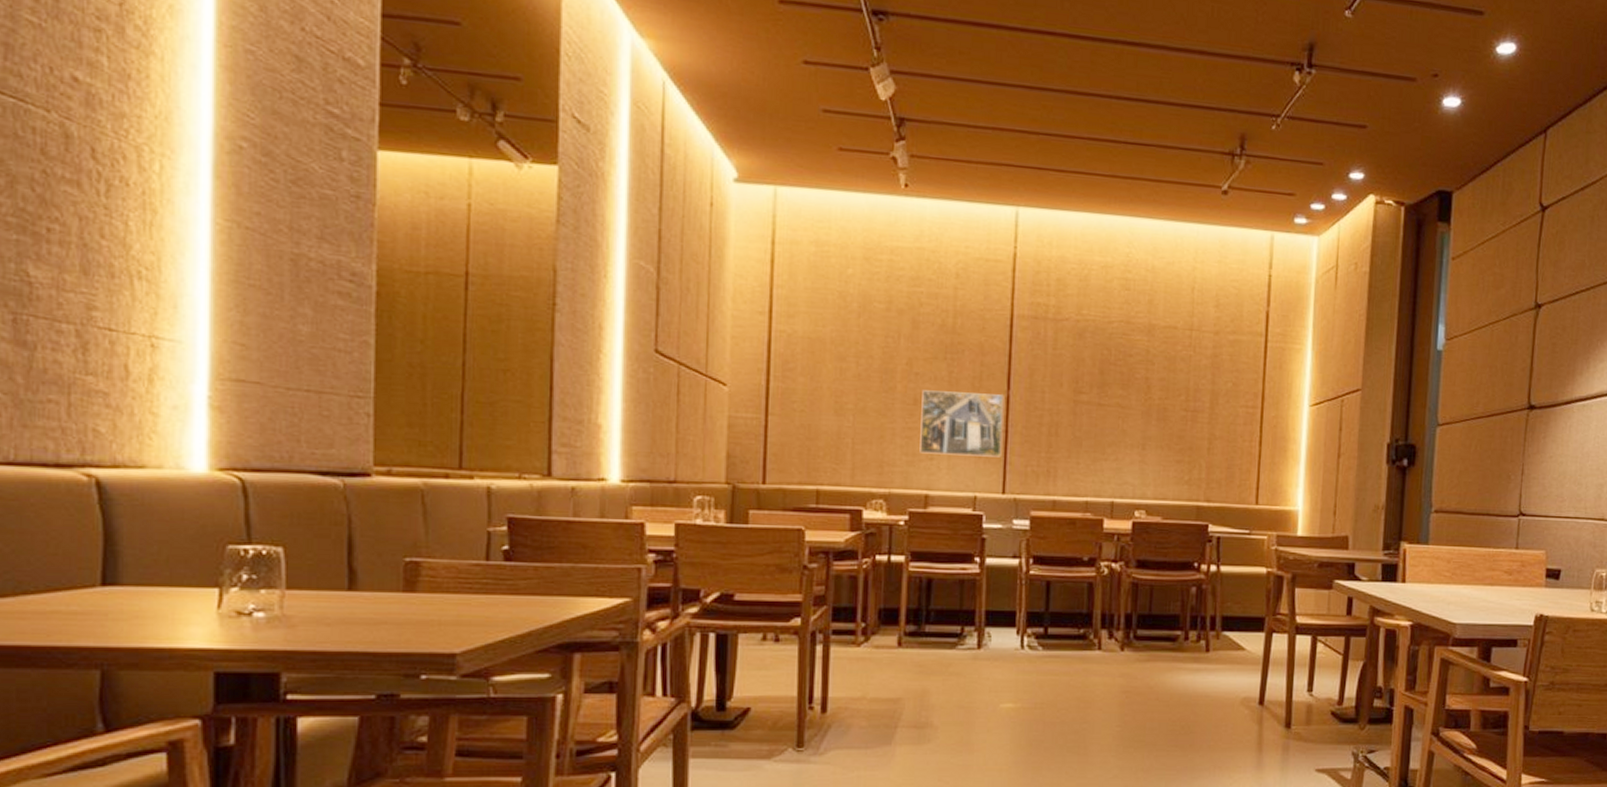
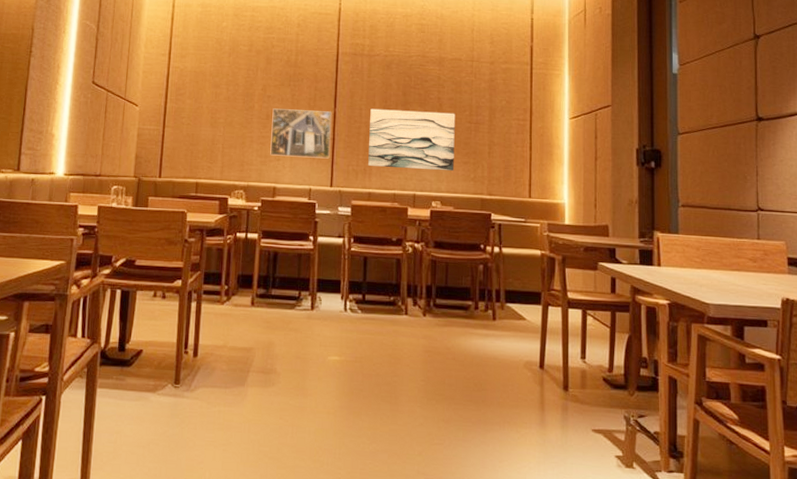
wall art: none [1052,391,1168,473] -> present [368,108,455,172]

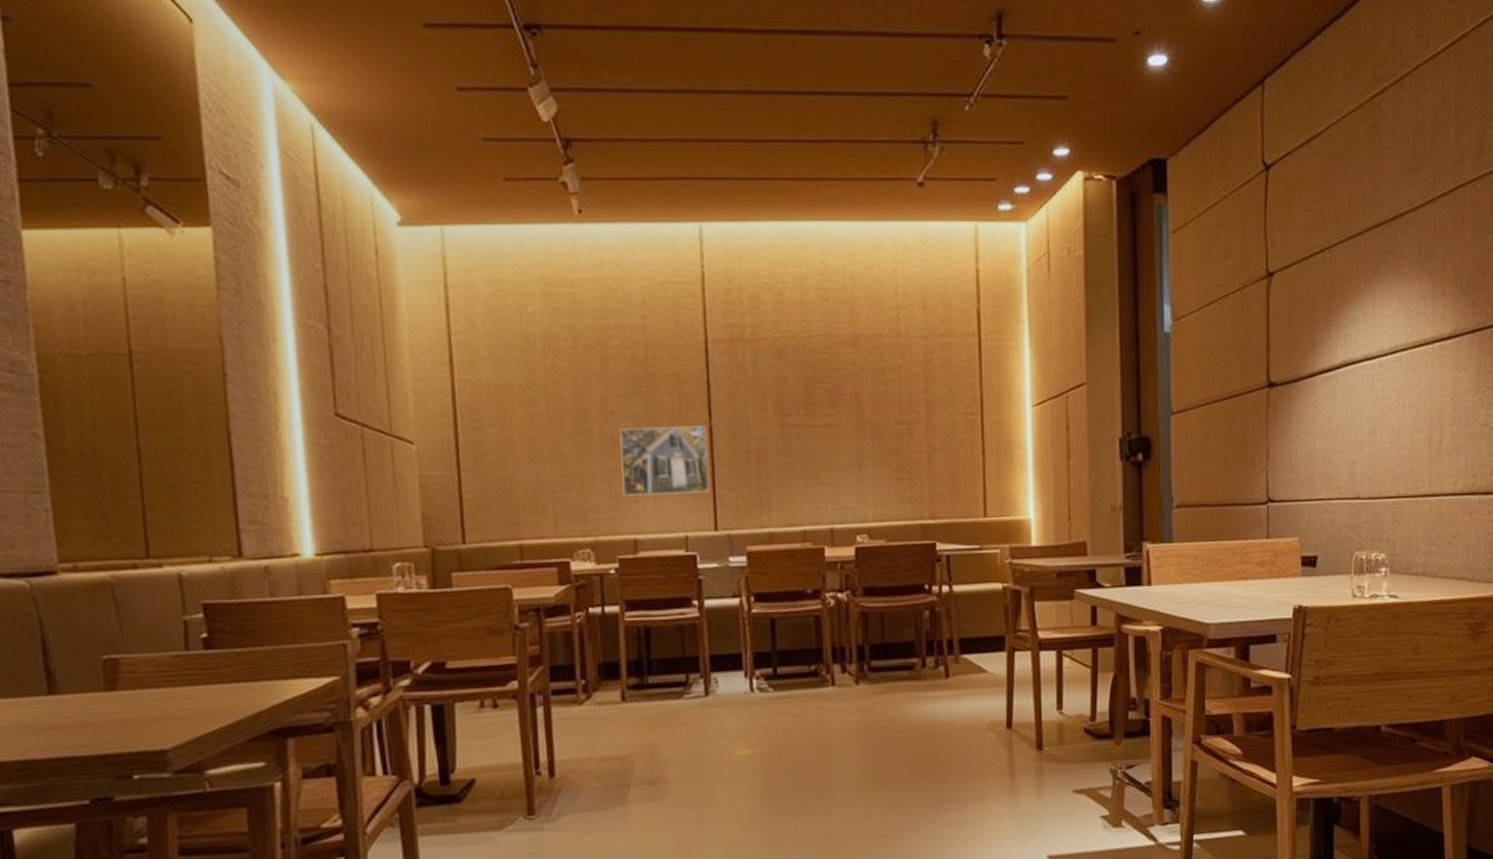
wall art: present [368,108,455,172] -> none [761,412,883,496]

